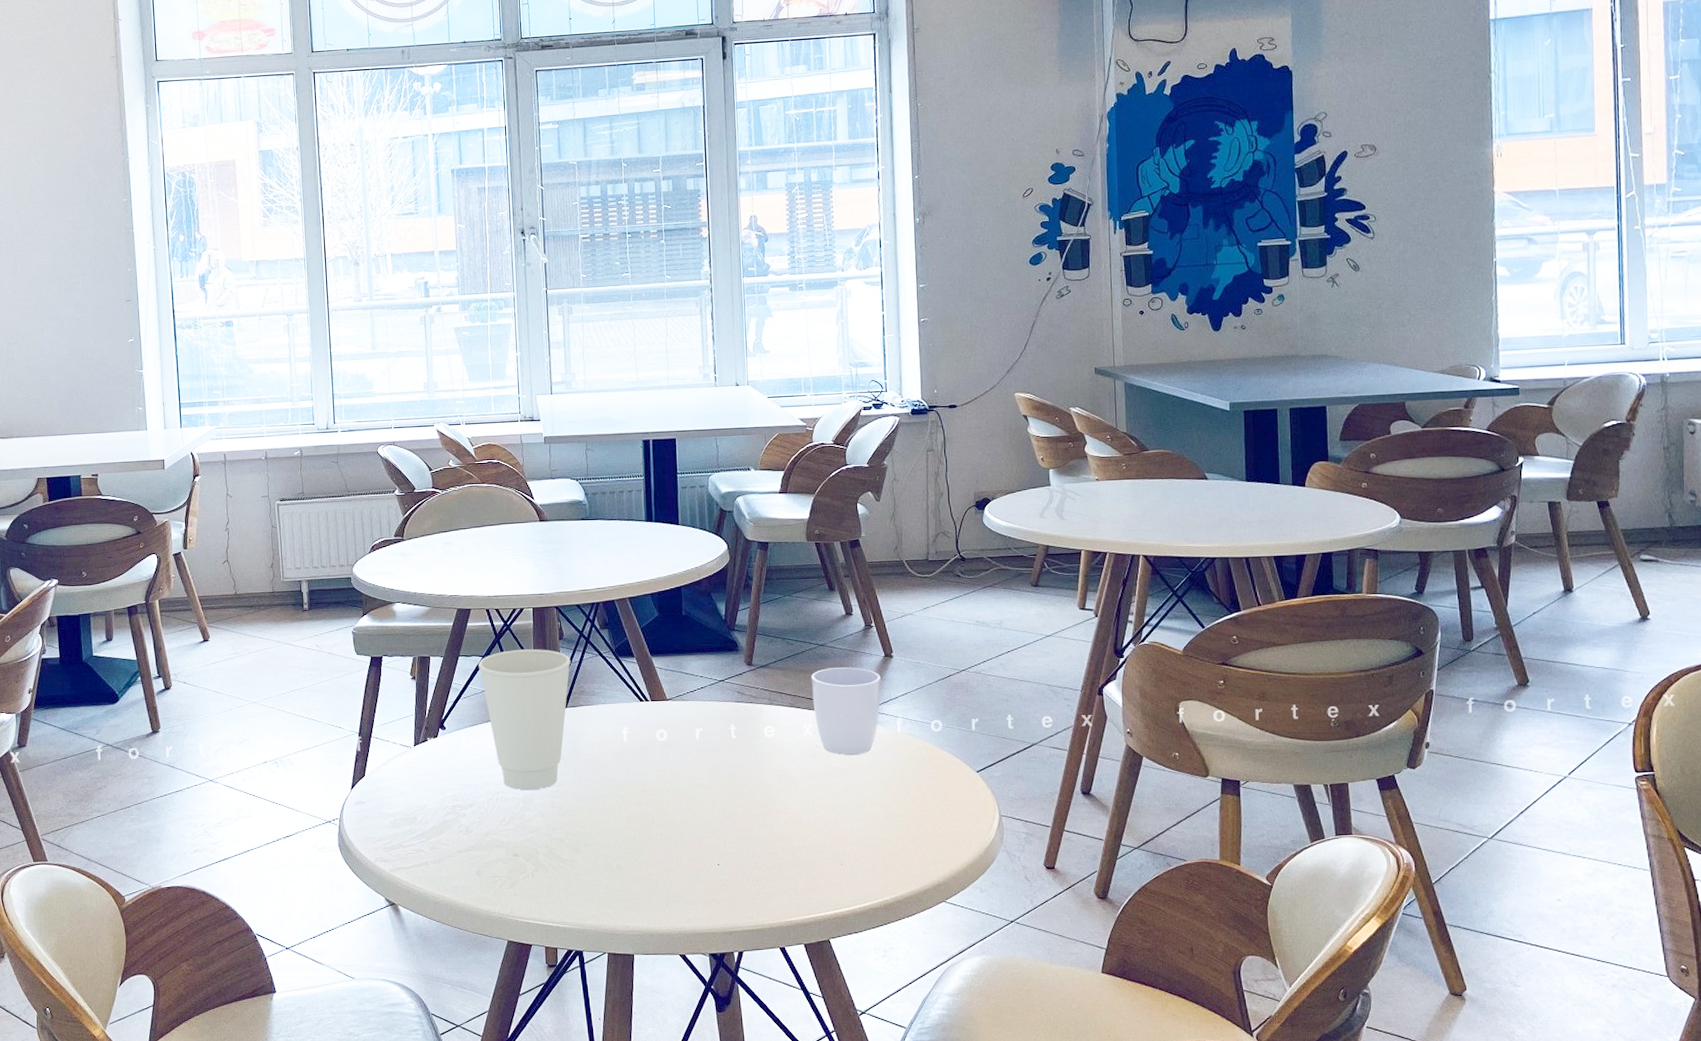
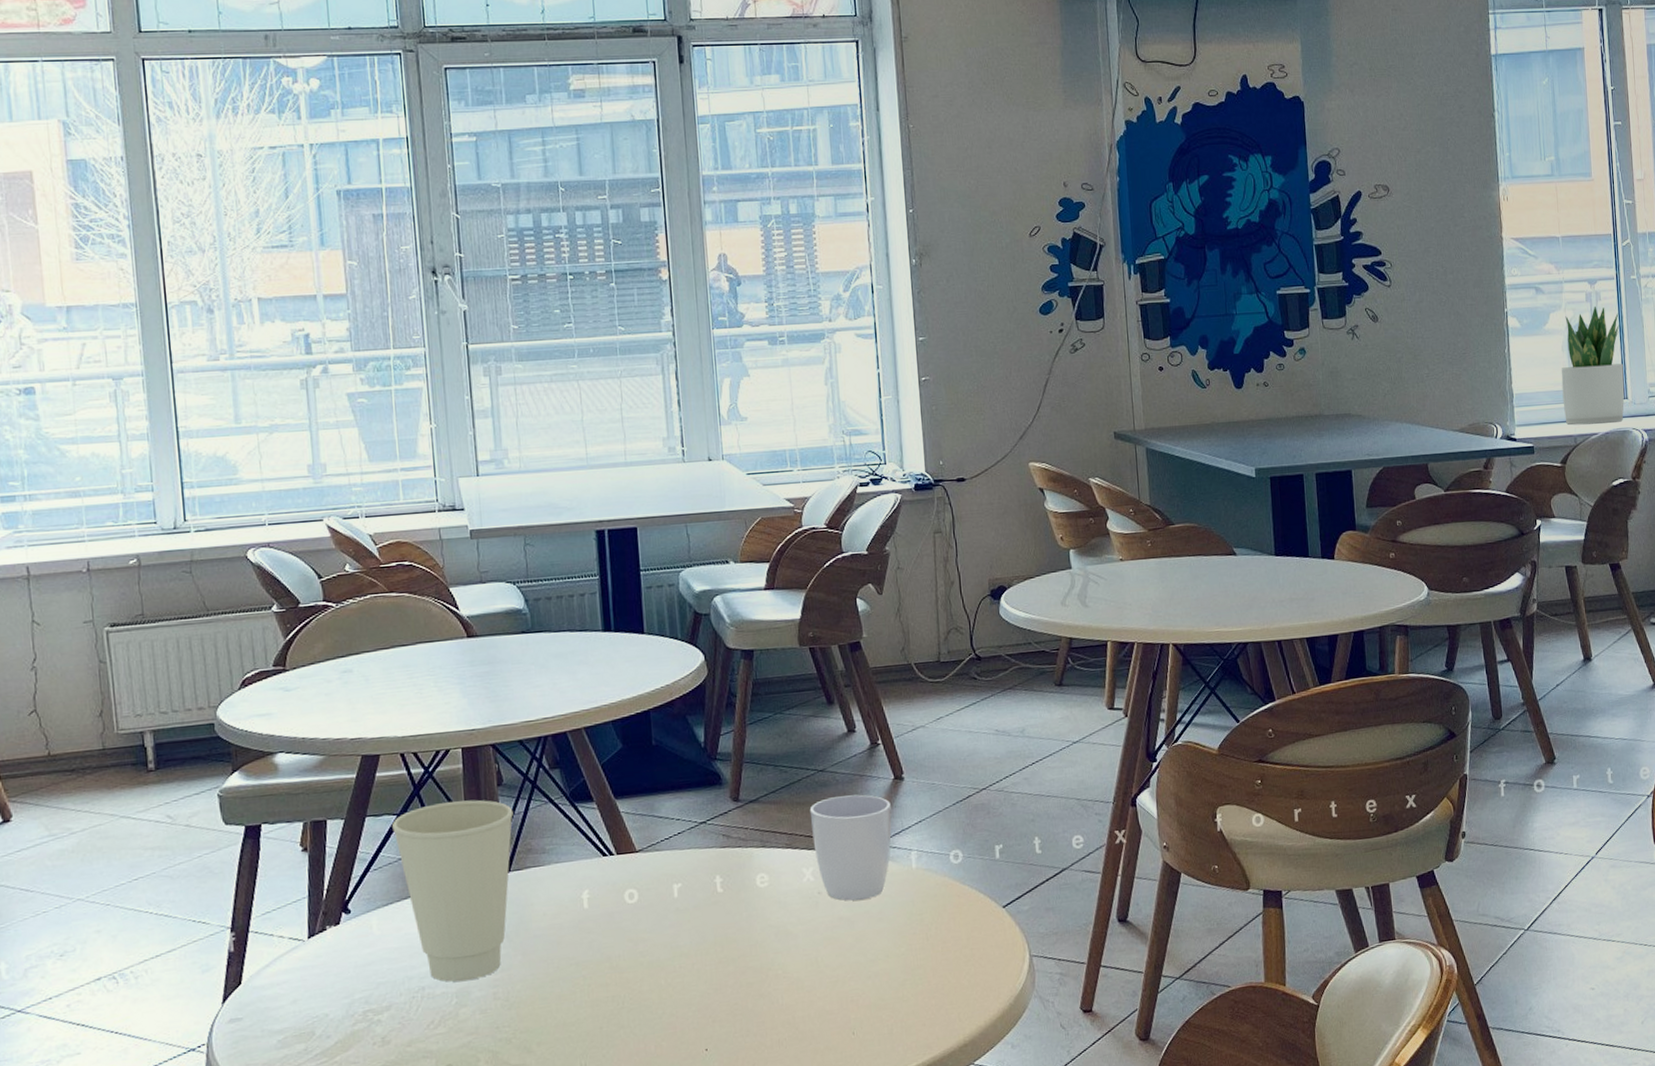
planter: none [1552,255,1622,369] -> present [1561,306,1625,426]

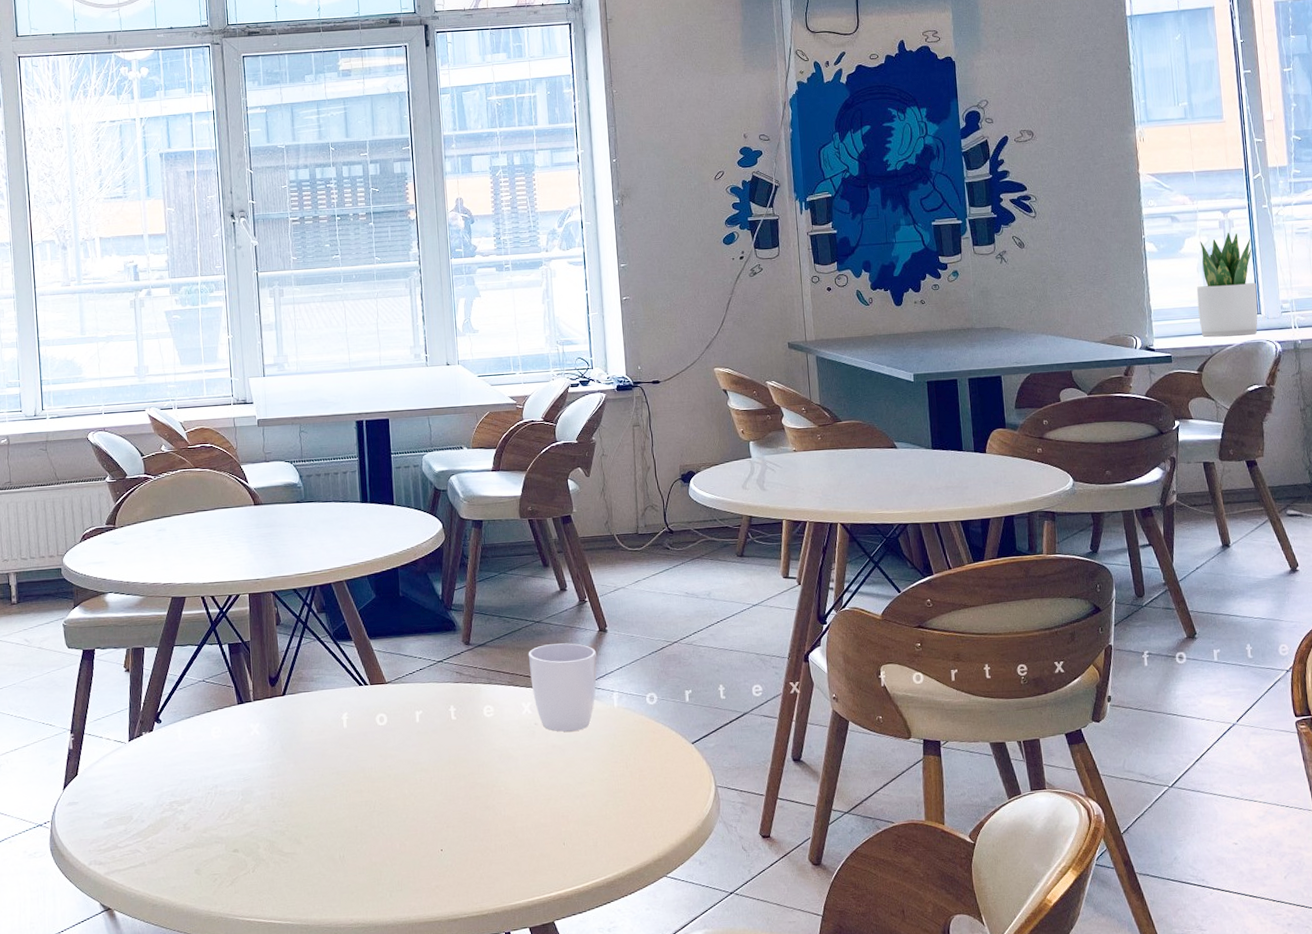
cup: present [391,799,513,982] -> none [193,636,289,783]

